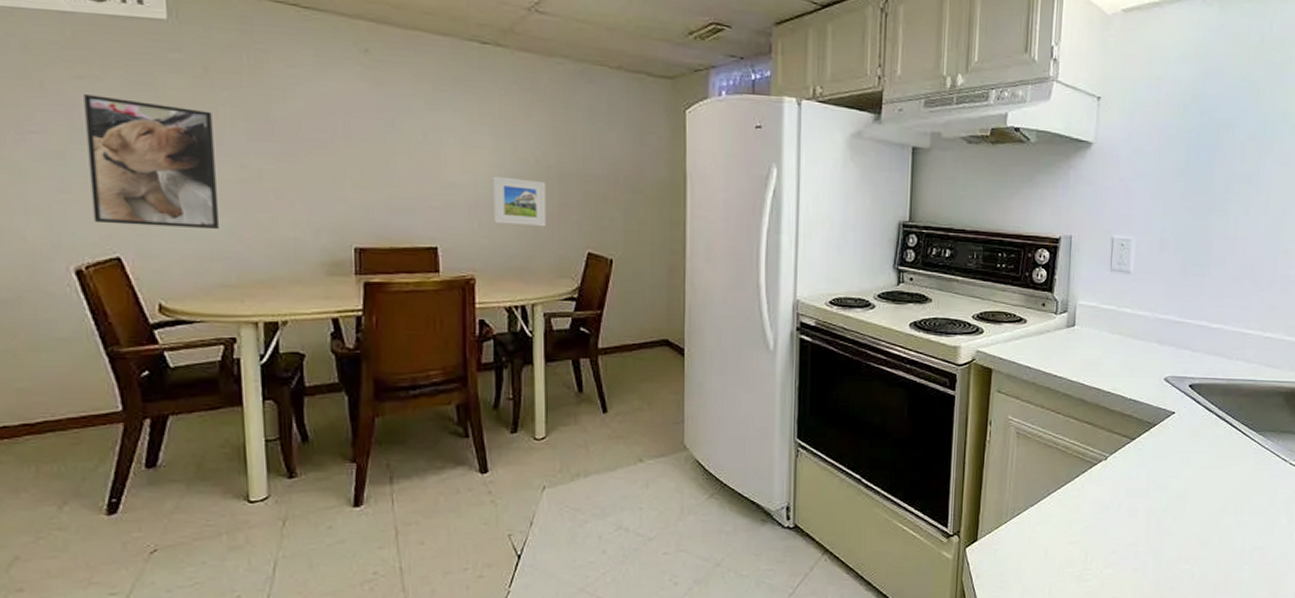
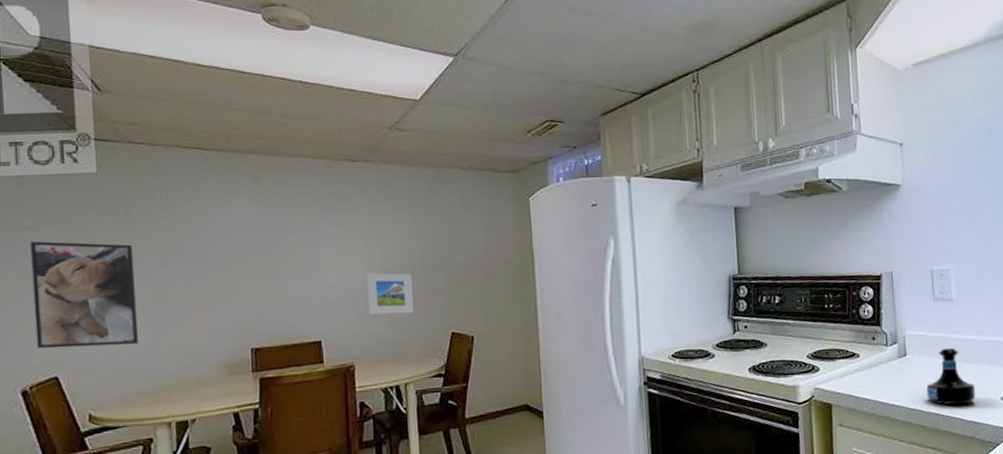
tequila bottle: none [1090,322,1140,382] -> present [926,347,976,405]

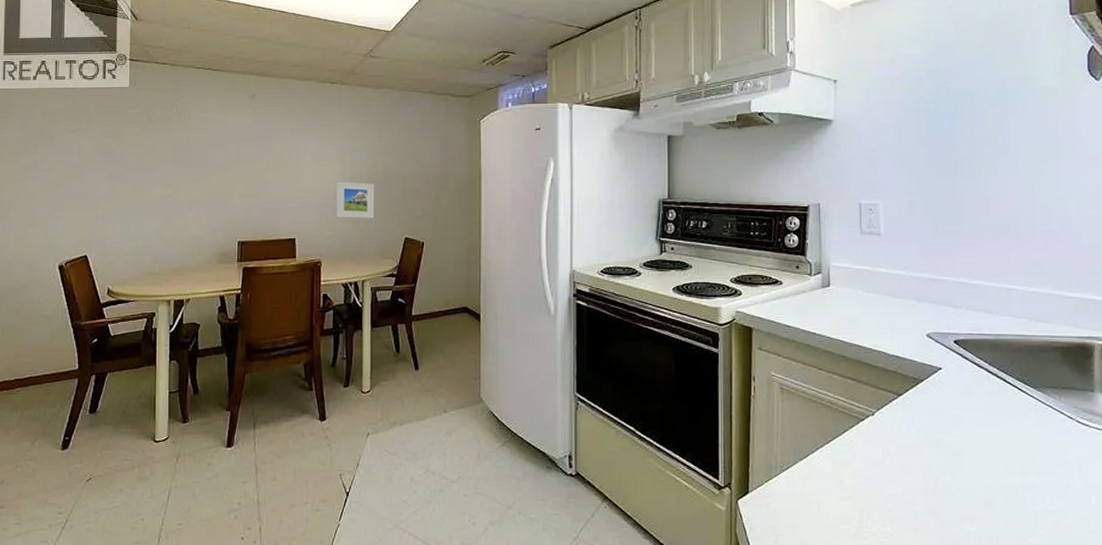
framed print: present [30,241,139,349] -> none [73,143,151,233]
tequila bottle: present [926,347,976,405] -> none [849,281,900,338]

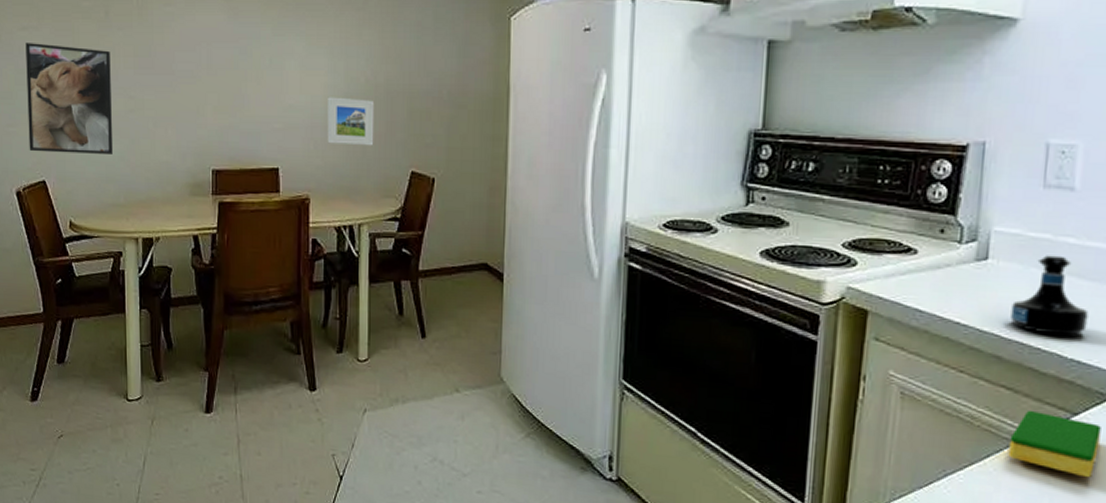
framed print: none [73,143,151,233] -> present [25,43,114,156]
tequila bottle: none [849,281,900,338] -> present [1010,255,1089,336]
dish sponge: none [858,394,918,442] -> present [1008,410,1101,478]

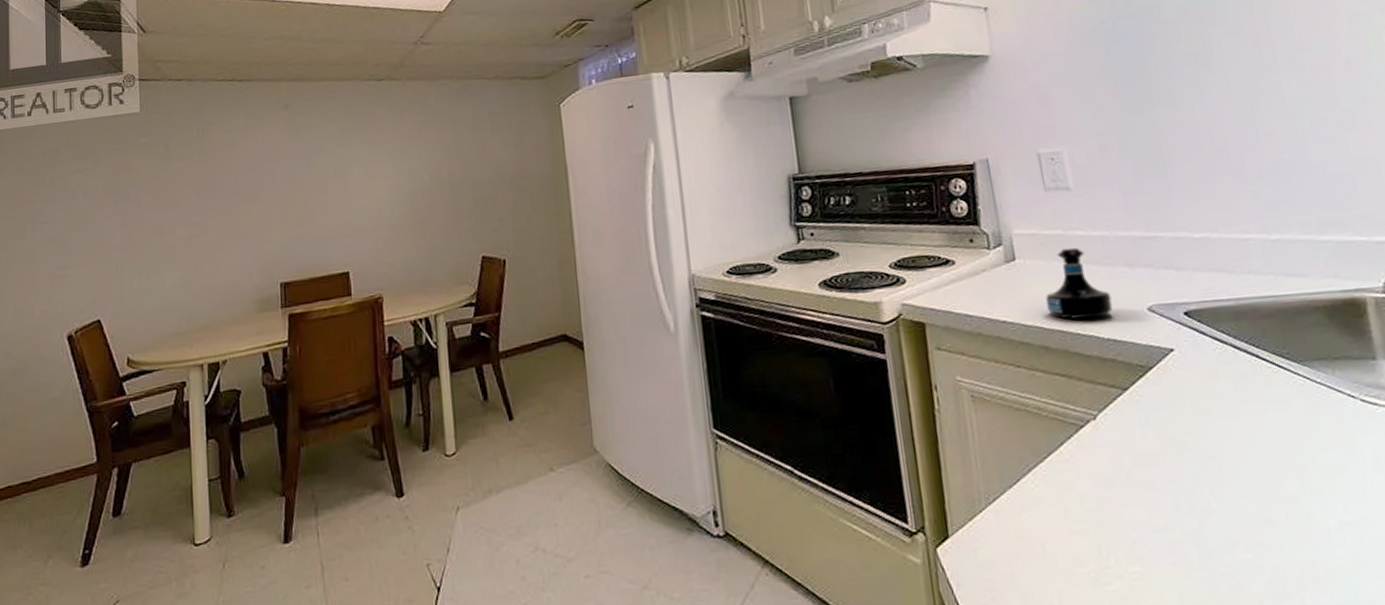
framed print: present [25,43,114,156] -> none [80,181,175,292]
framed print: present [327,97,375,146] -> none [393,194,443,241]
dish sponge: present [1008,410,1101,478] -> none [1076,392,1155,449]

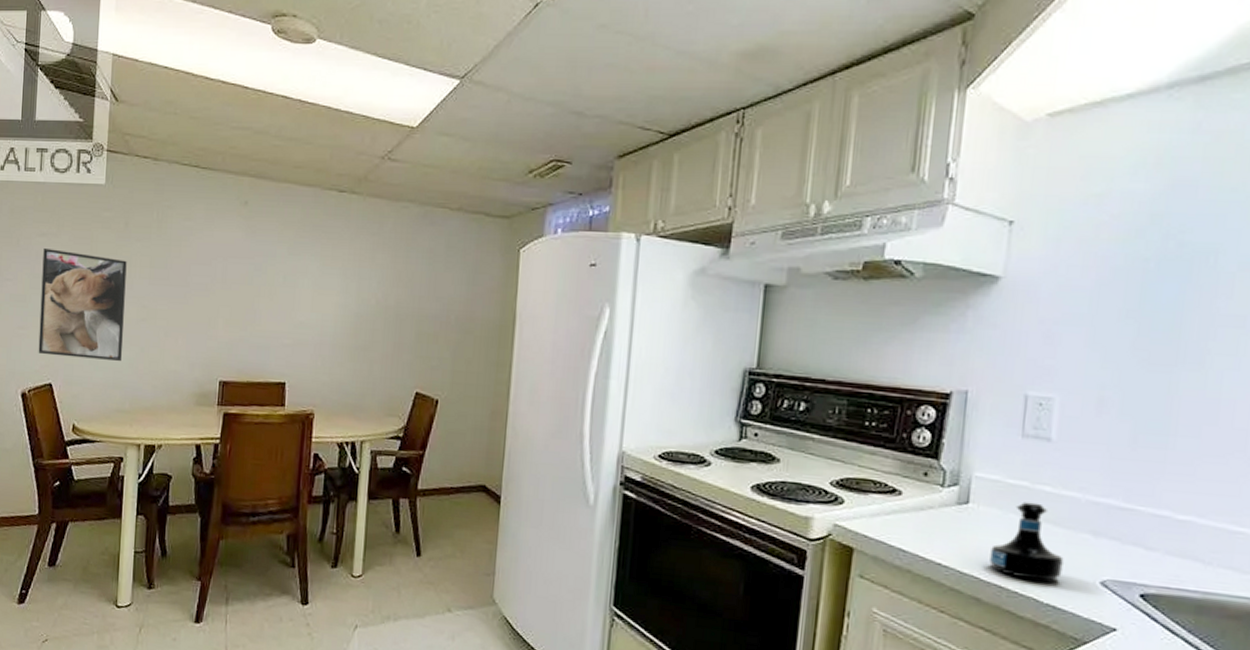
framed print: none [80,181,175,292] -> present [38,249,127,362]

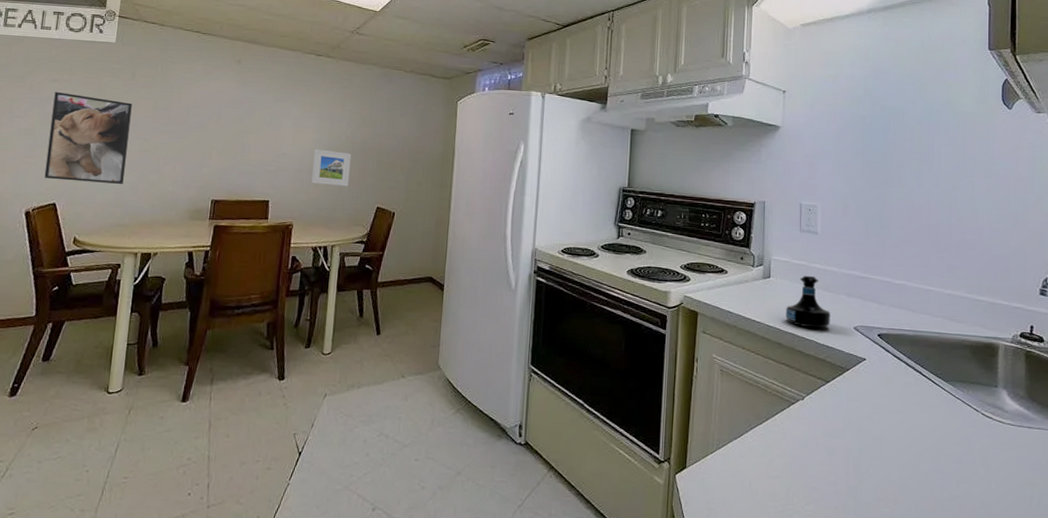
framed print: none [335,316,384,366] -> present [311,149,352,187]

